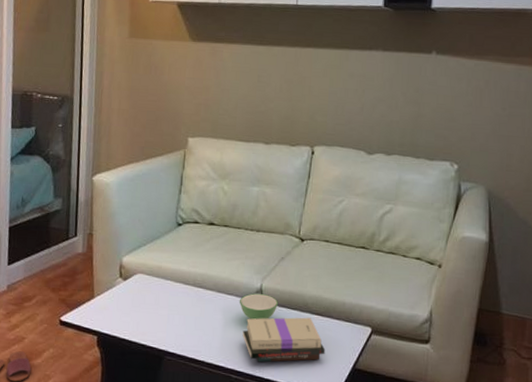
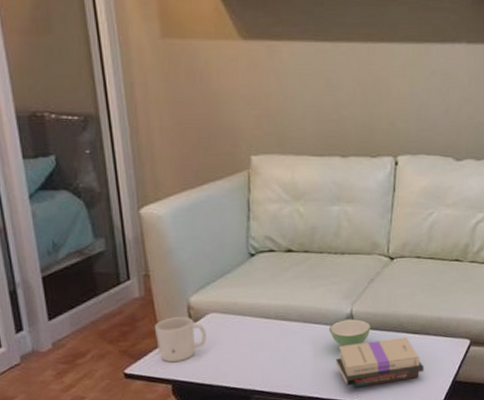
mug: none [90,274,133,316] -> present [154,317,207,363]

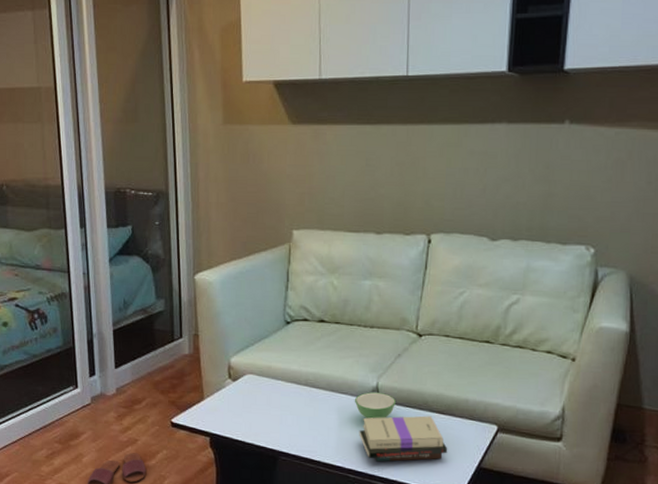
mug: present [154,317,207,363] -> none [198,375,243,417]

